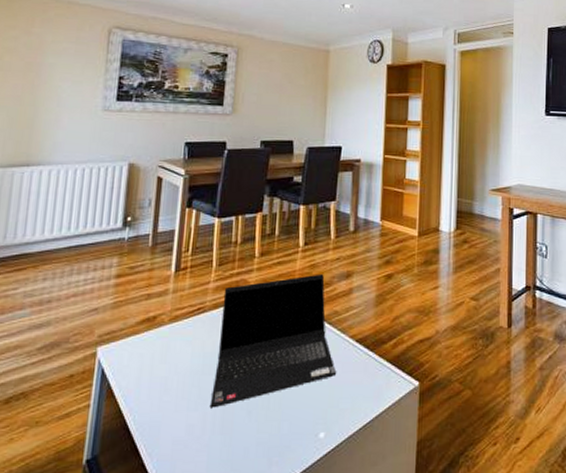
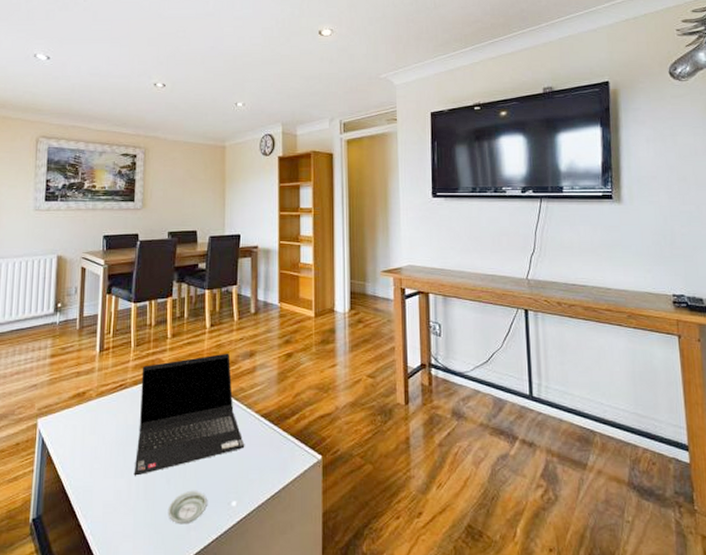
saucer: none [247,423,292,460] -> present [167,491,207,525]

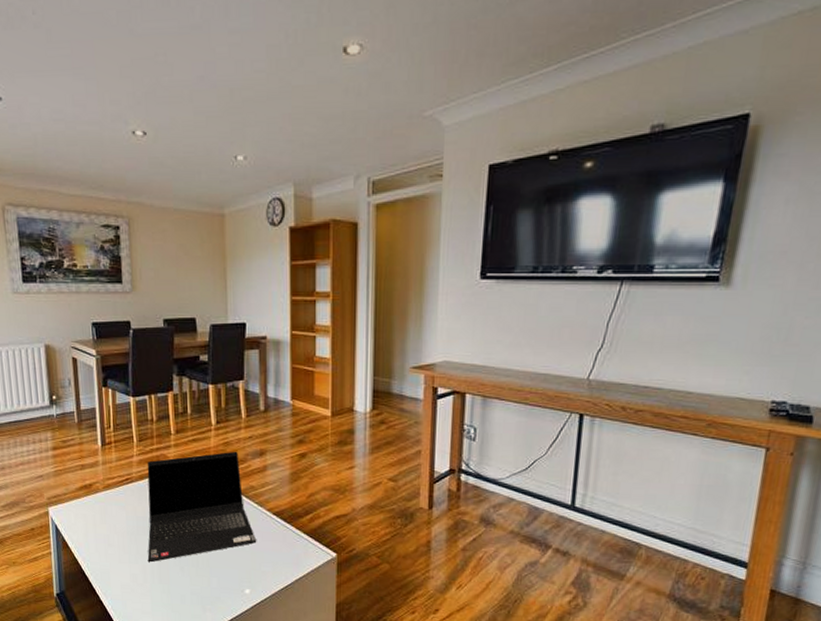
saucer: present [167,491,207,525] -> none [183,578,221,606]

